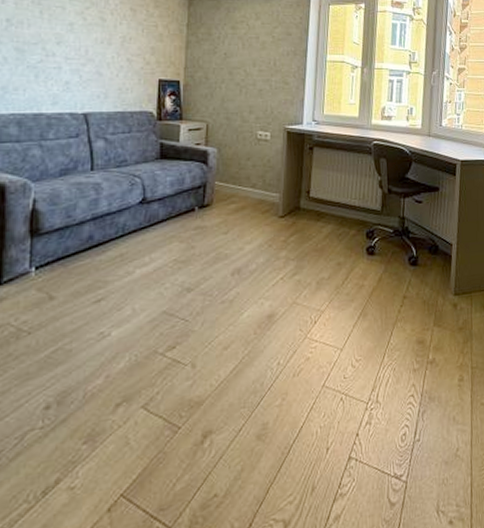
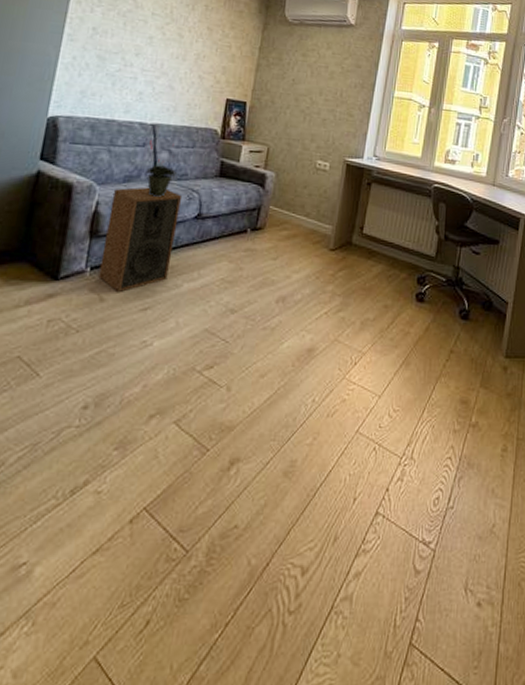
speaker: none [45,178,124,288] -> present [98,187,183,292]
potted plant: none [82,130,115,187] -> present [145,140,177,197]

